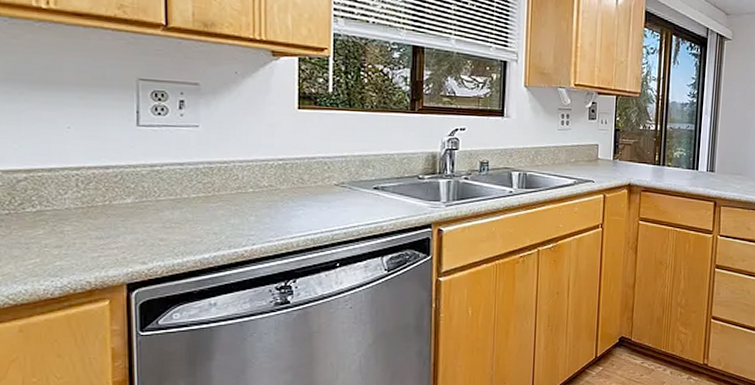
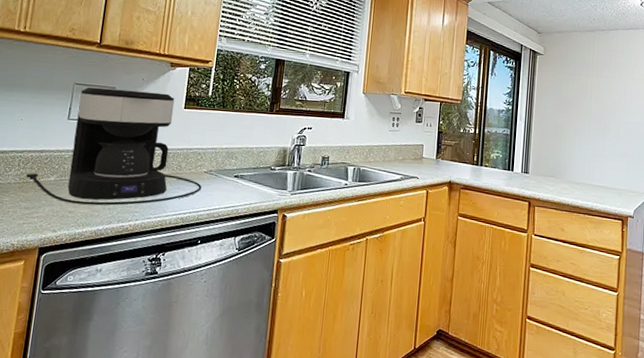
coffee maker: none [90,83,333,230] -> present [26,87,202,206]

